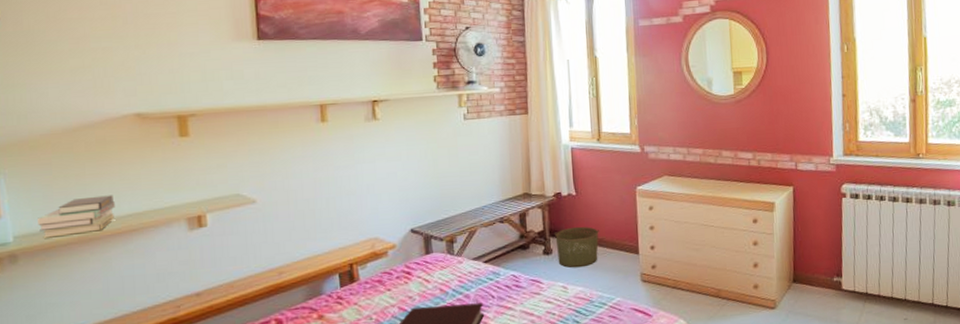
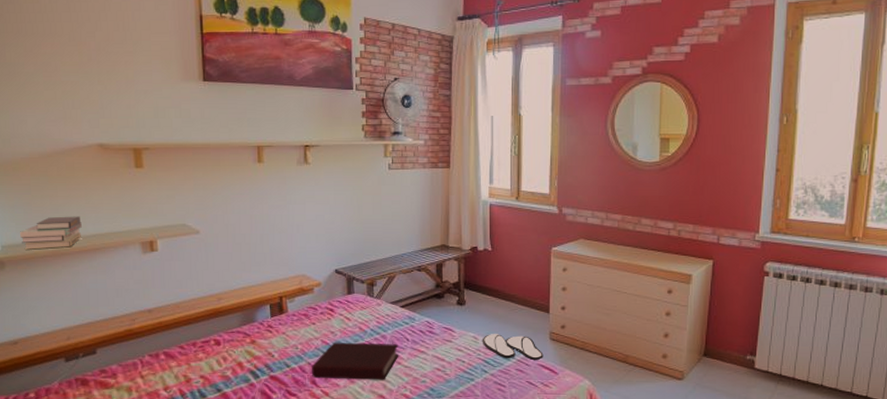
basket: present [554,226,599,268] -> none [468,281,512,321]
slippers: none [572,280,636,306] -> present [483,334,544,360]

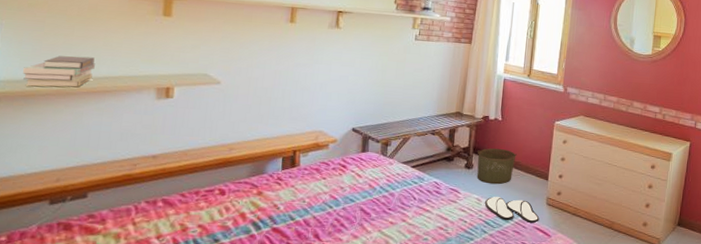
book: present [312,342,399,380] -> none [316,197,405,235]
basket: none [468,281,512,321] -> present [477,148,517,185]

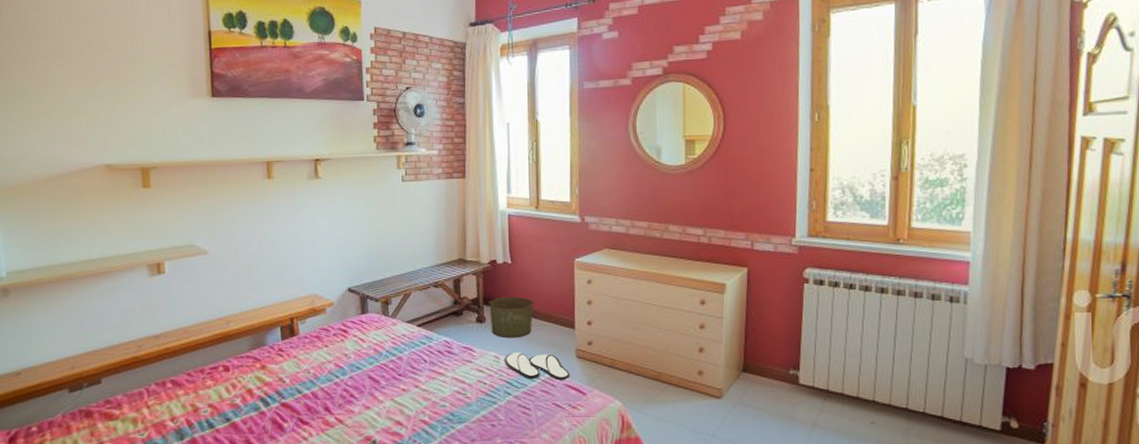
books: present [23,56,95,88] -> none [25,239,88,275]

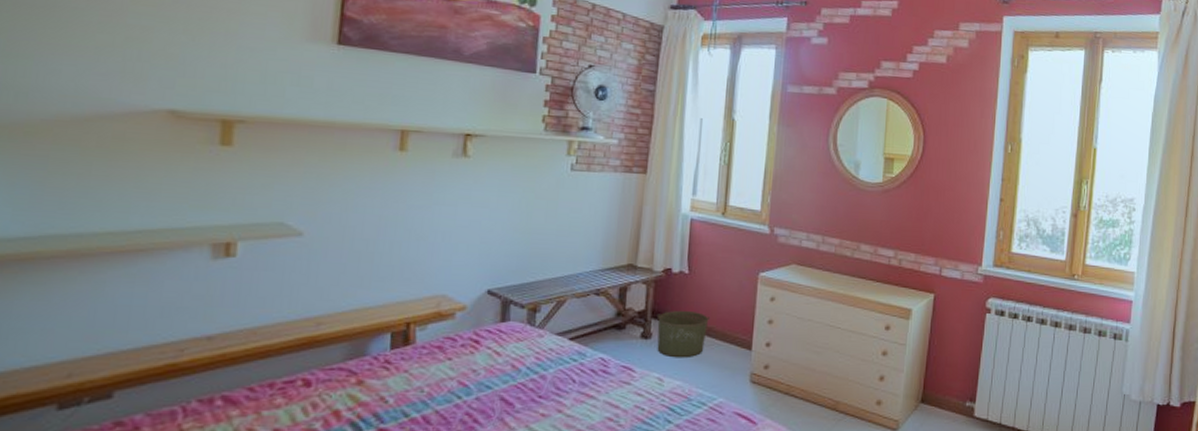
slippers: present [505,353,570,380] -> none [669,374,741,407]

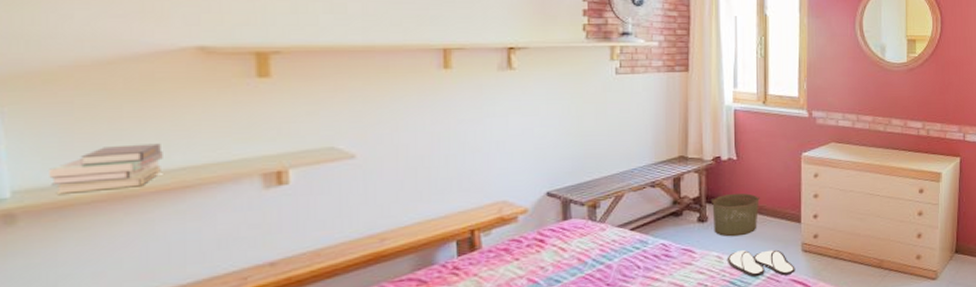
books: none [17,202,123,247] -> present [49,143,163,194]
slippers: none [669,374,741,407] -> present [728,249,796,277]

